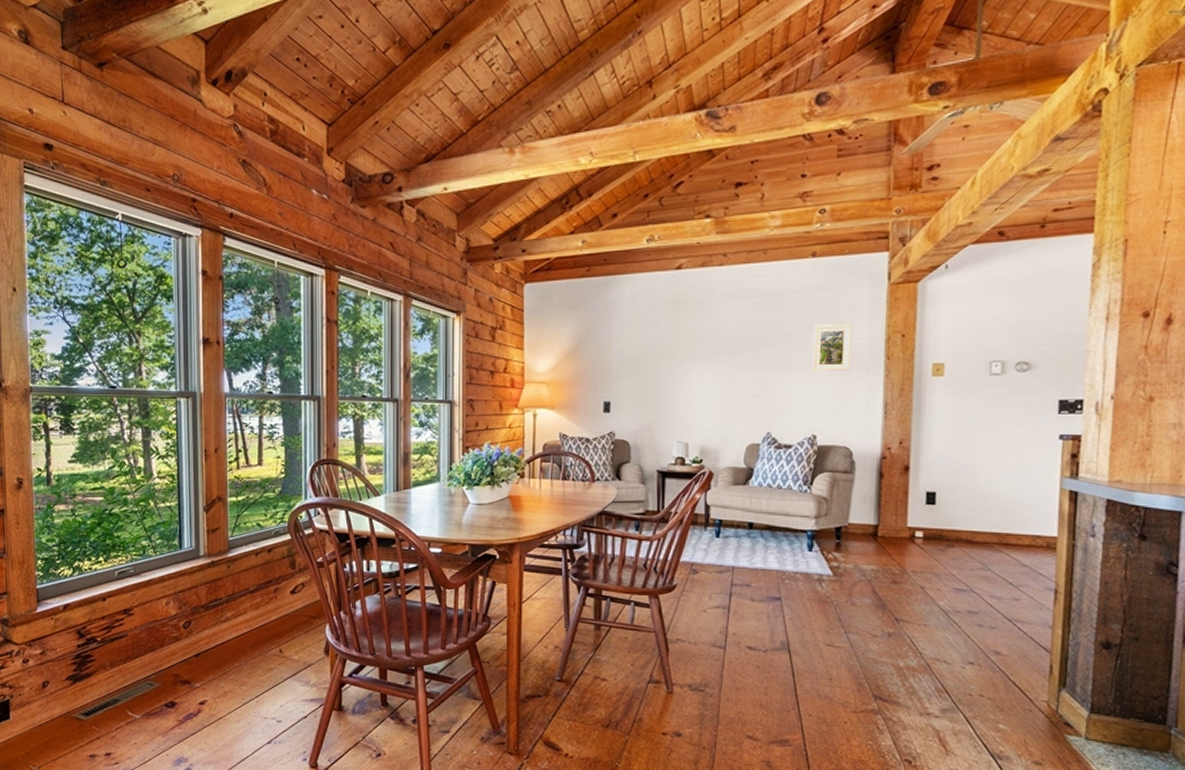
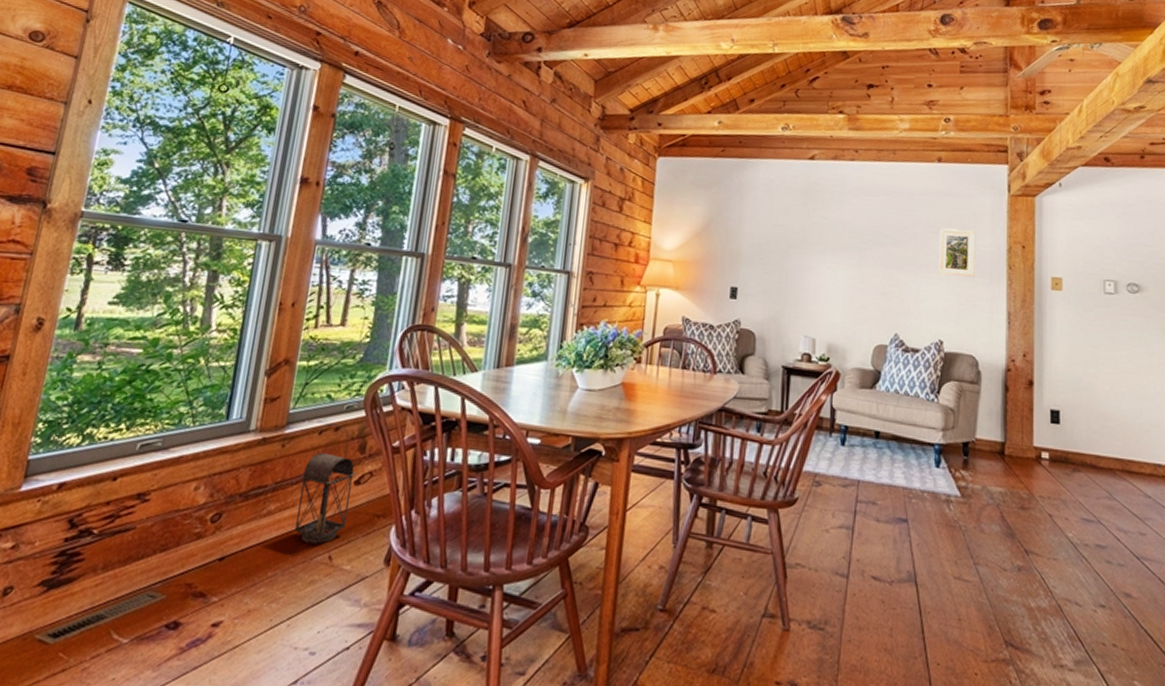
lantern: none [246,547,291,641] -> present [295,424,356,544]

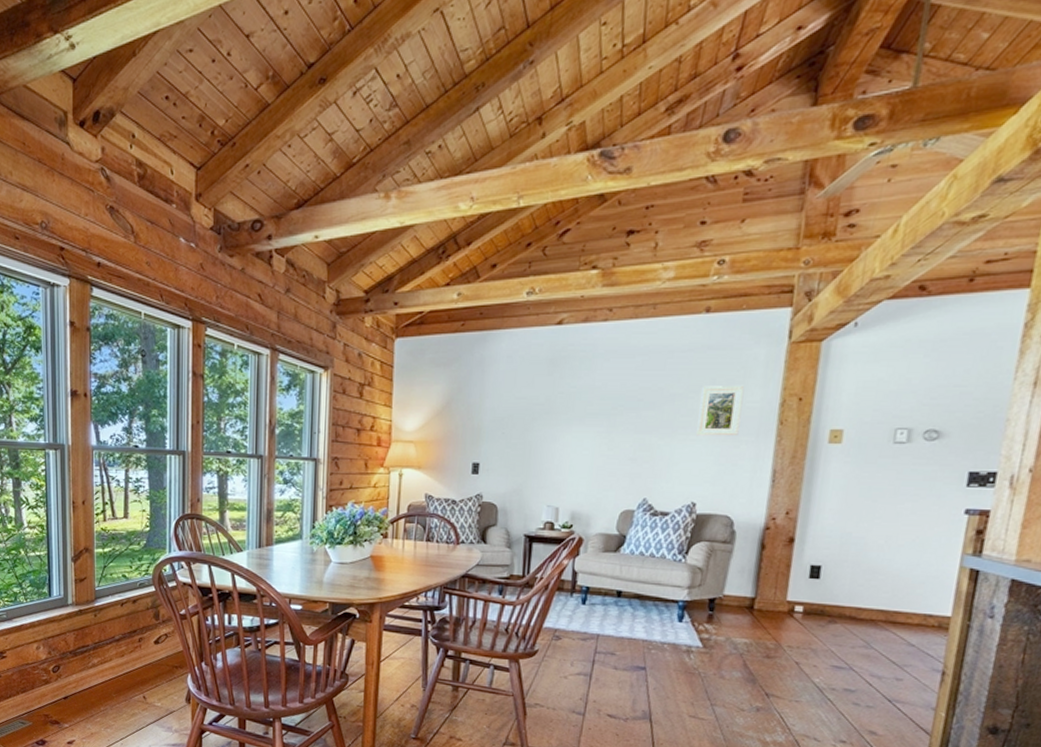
lantern: present [295,424,356,544] -> none [111,598,154,687]

